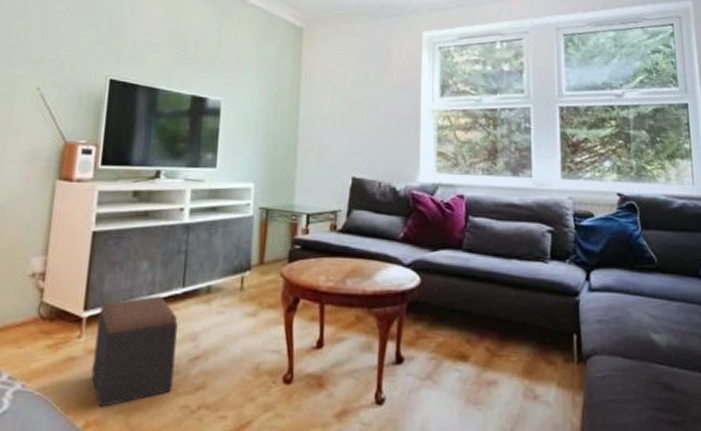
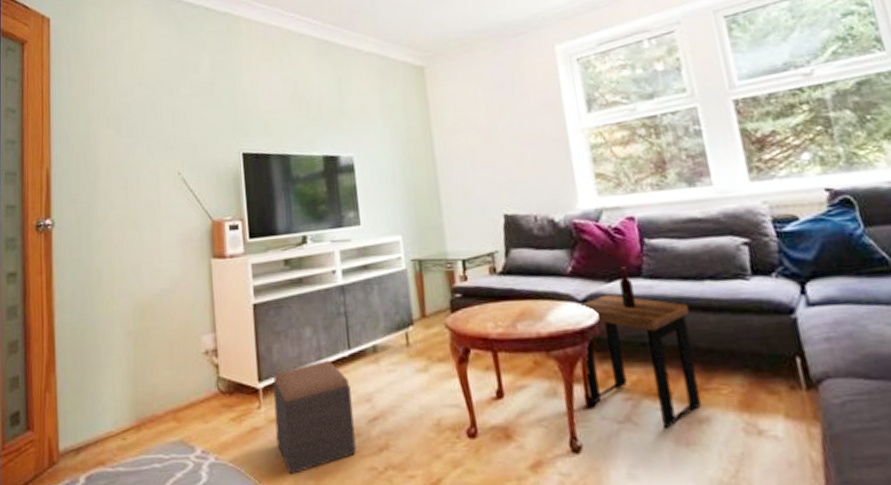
side table: none [397,239,496,388] -> present [577,267,702,429]

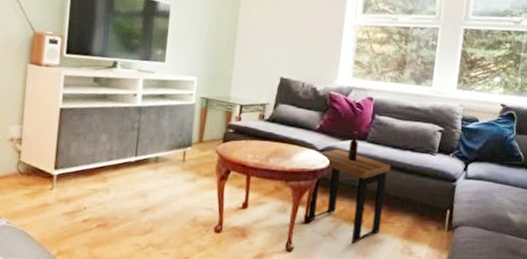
footstool: present [272,360,357,474] -> none [62,161,131,242]

